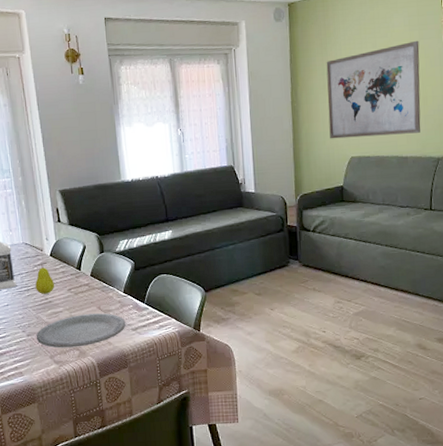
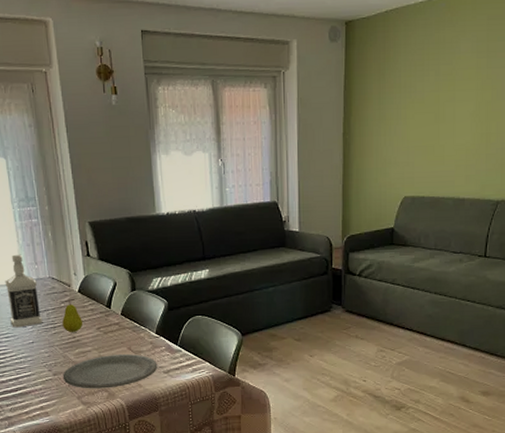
wall art: present [326,40,421,139] -> none [382,69,486,176]

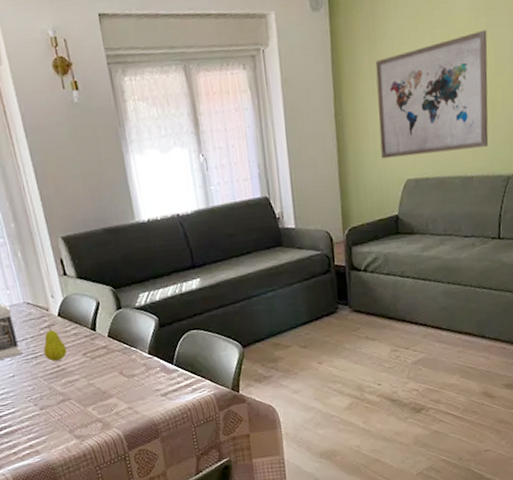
plate: present [62,354,158,389] -> none [50,378,154,422]
wall art: none [382,69,486,176] -> present [375,29,489,159]

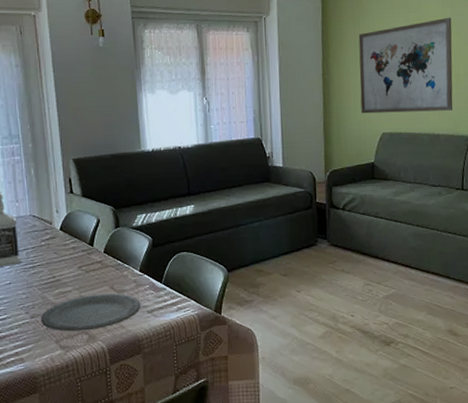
fruit: present [43,326,68,361] -> none [42,239,64,272]
plate: none [50,378,154,422] -> present [40,293,141,332]

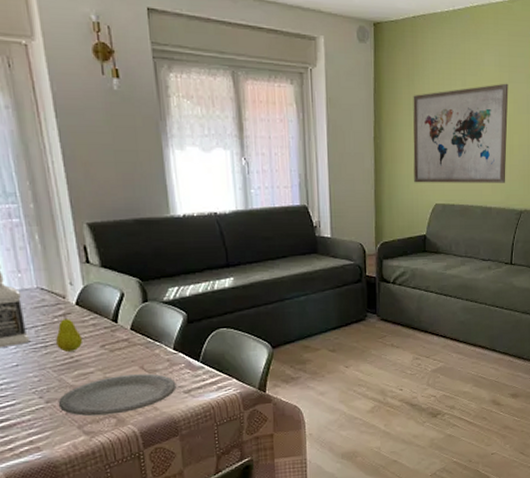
fruit: none [42,239,64,272] -> present [56,315,83,352]

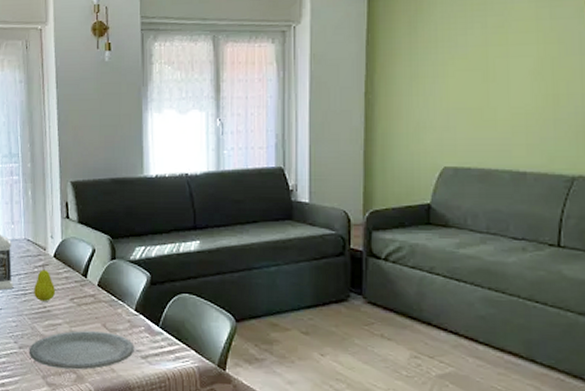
wall art: present [413,83,509,183] -> none [414,20,550,143]

